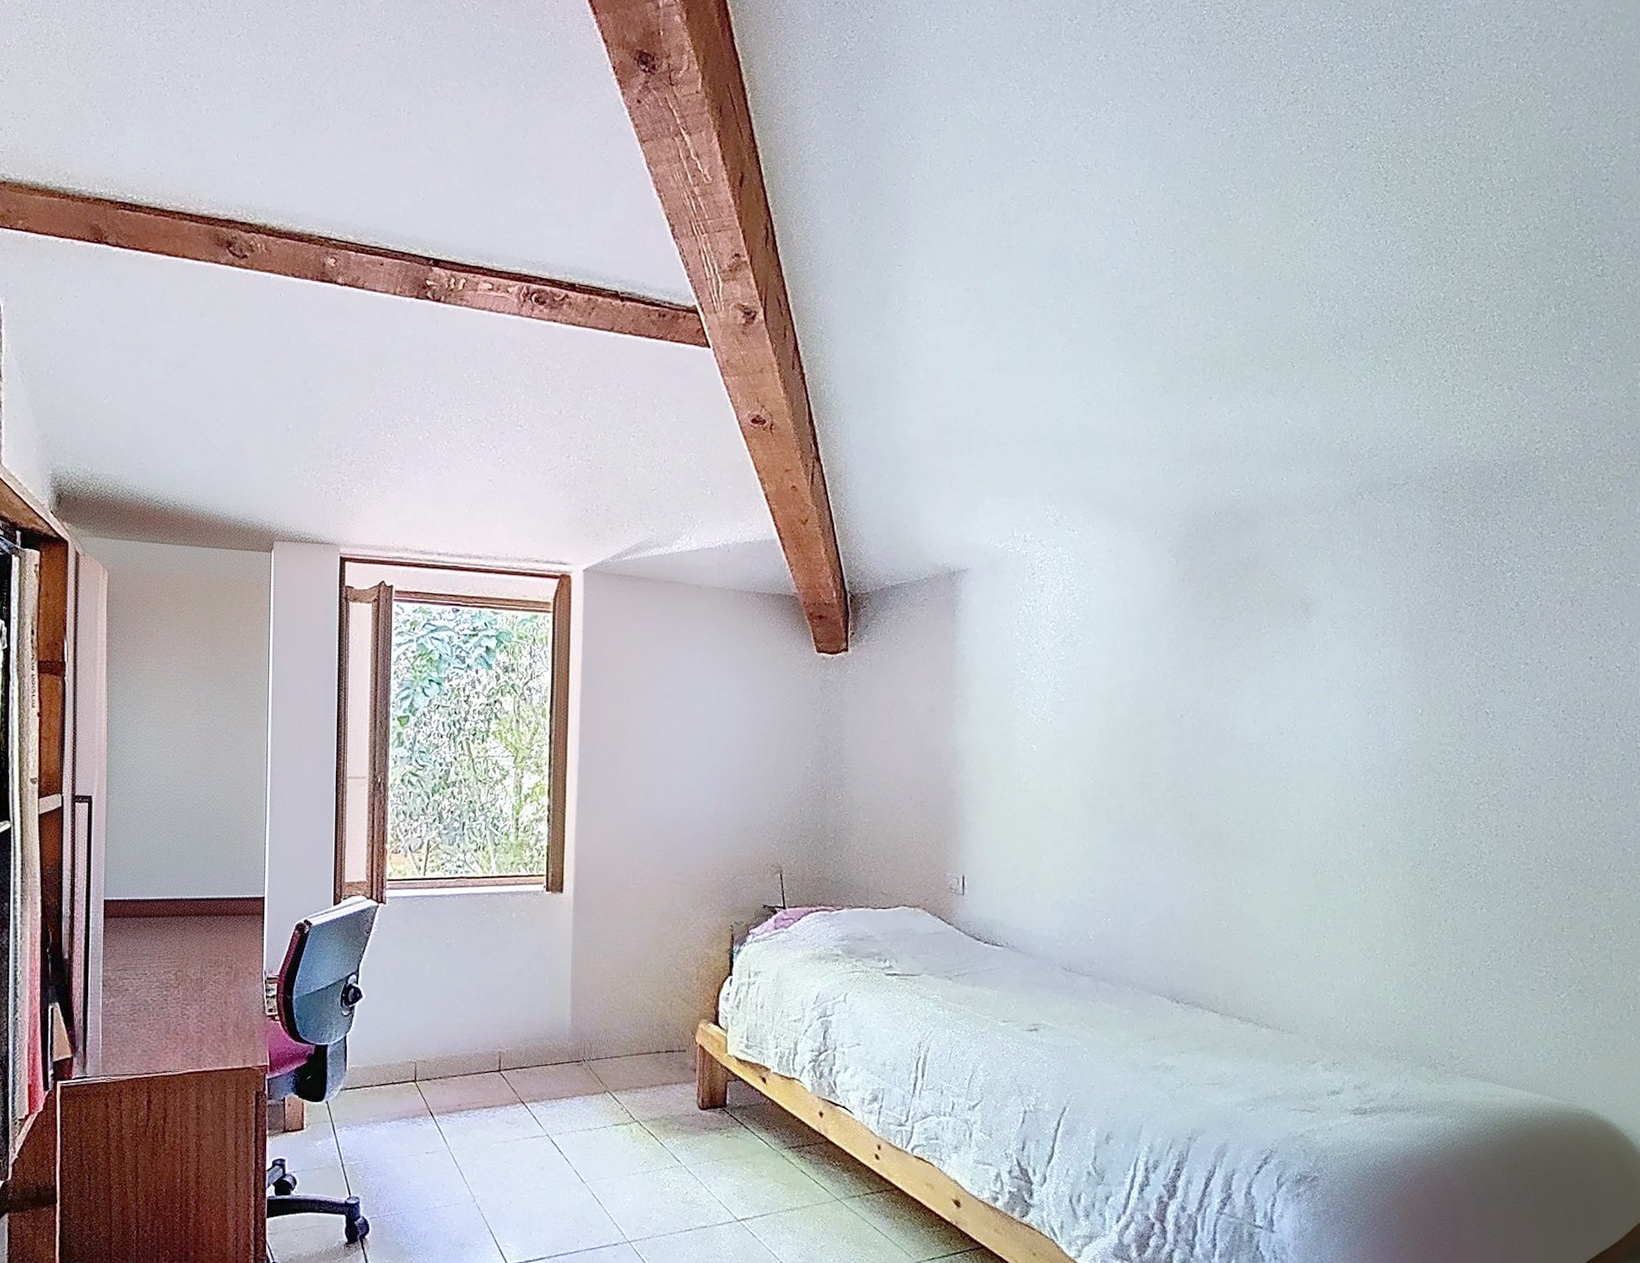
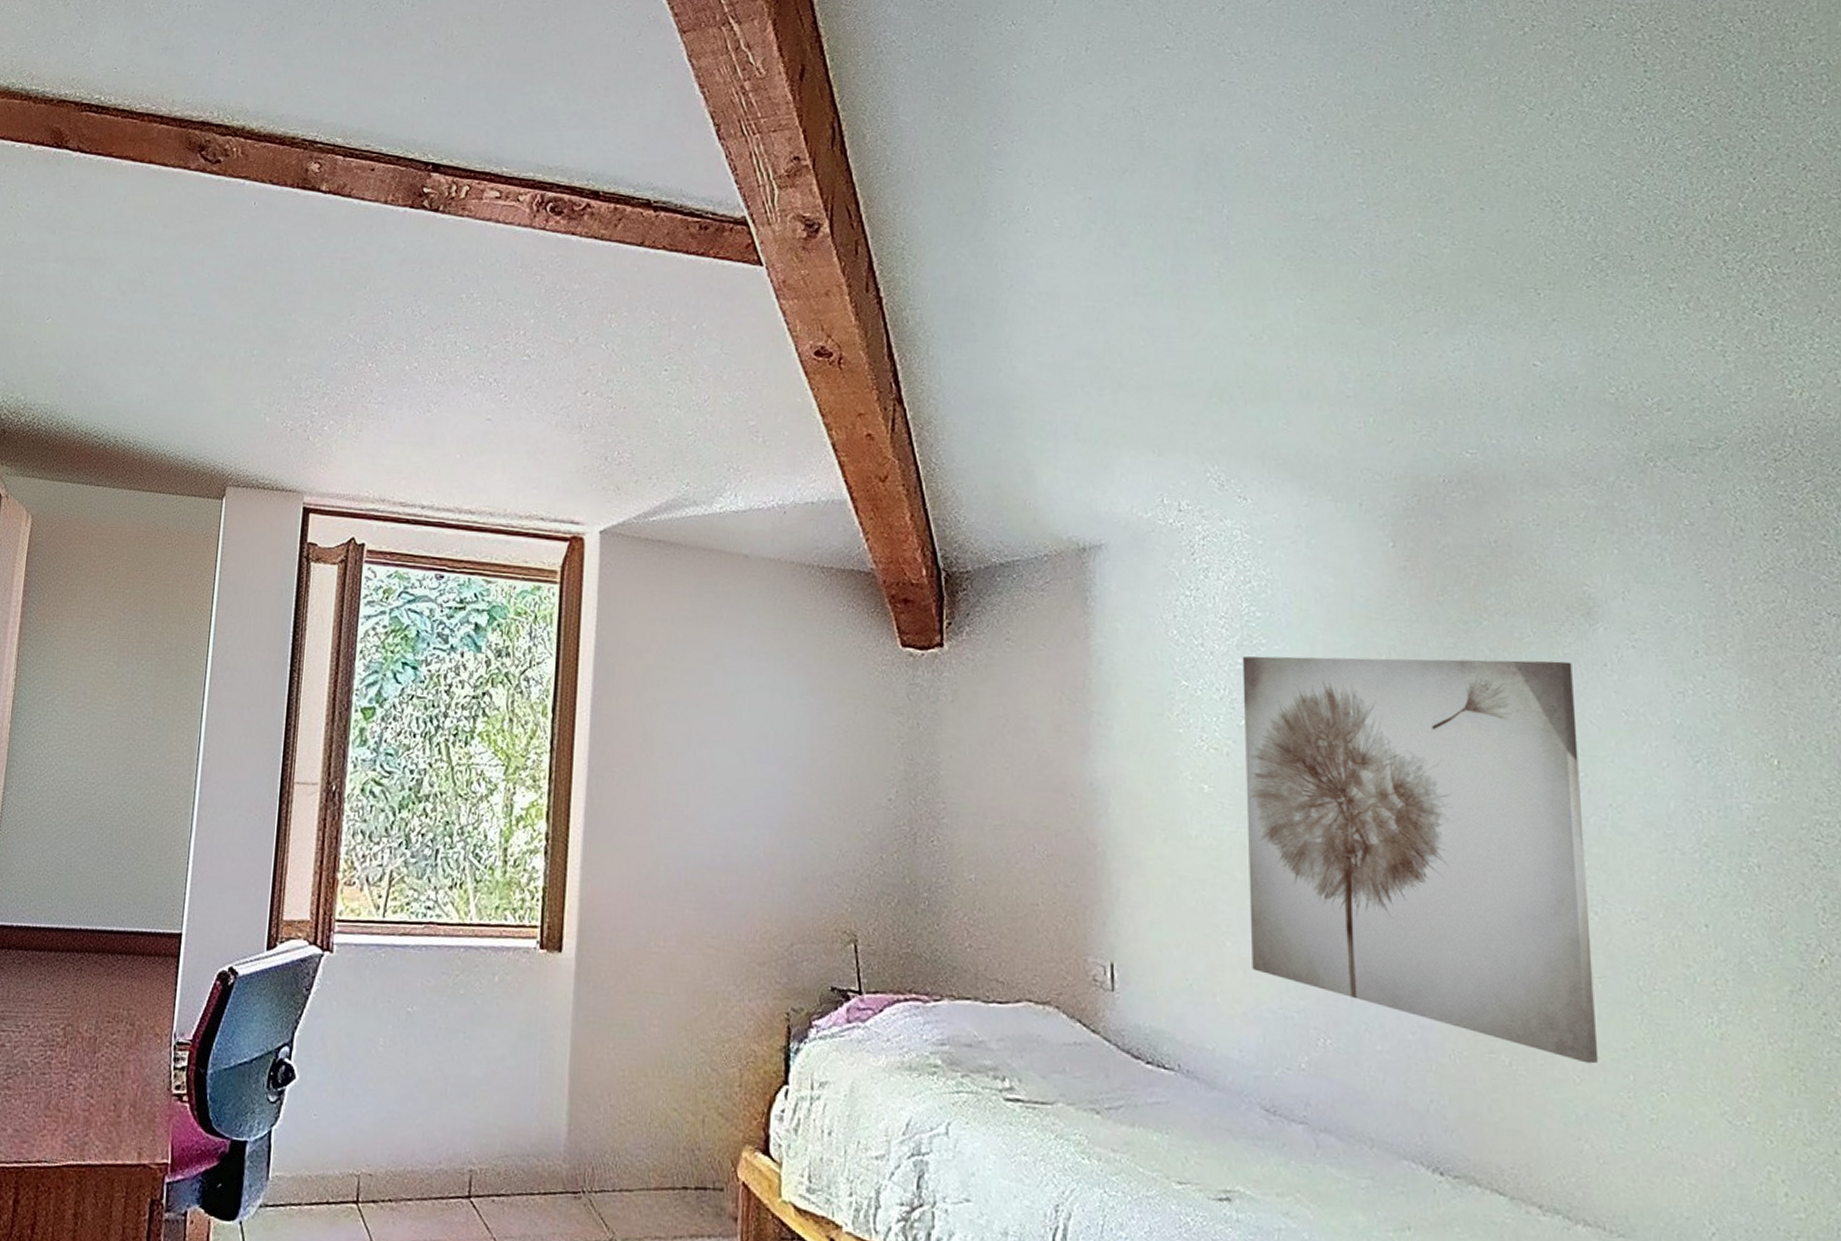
wall art: none [1060,645,1292,923] -> present [1242,656,1599,1064]

